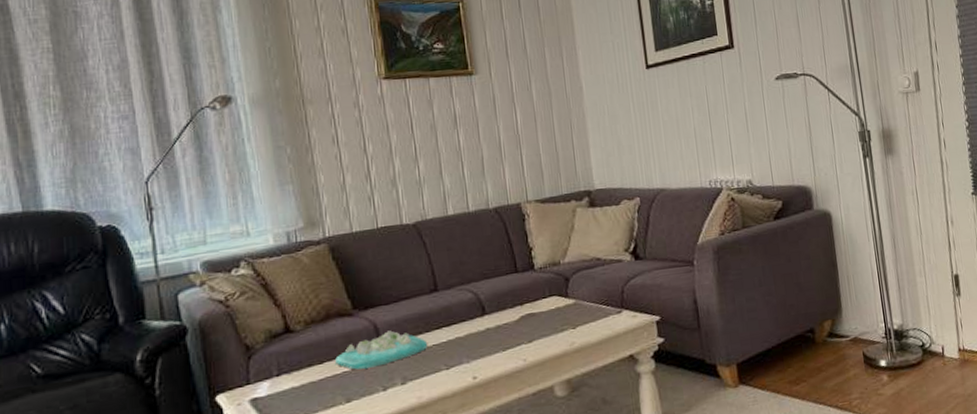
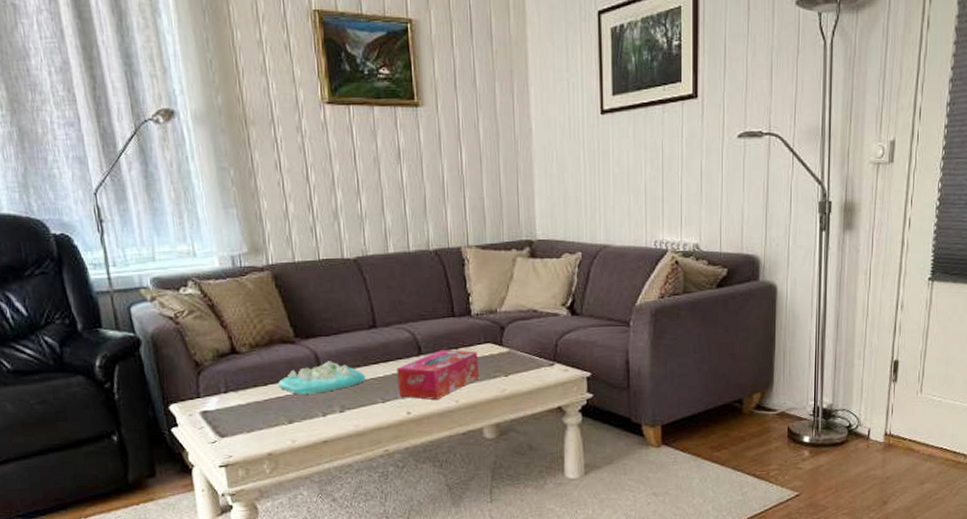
tissue box: none [460,306,546,362] -> present [397,350,479,400]

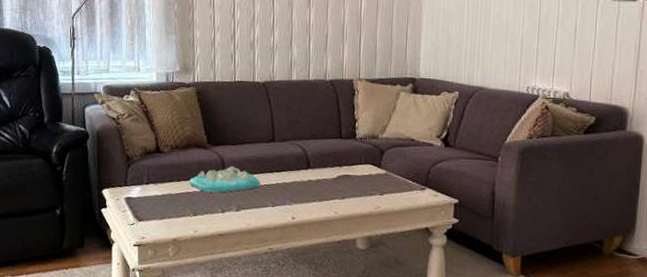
tissue box: present [397,350,479,400] -> none [286,166,358,209]

